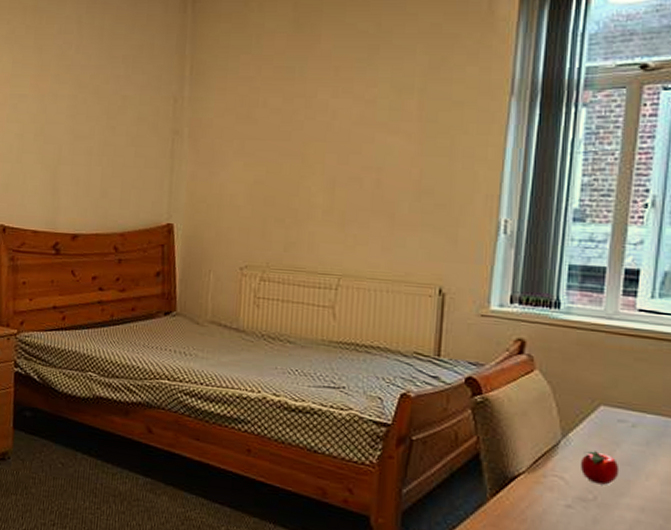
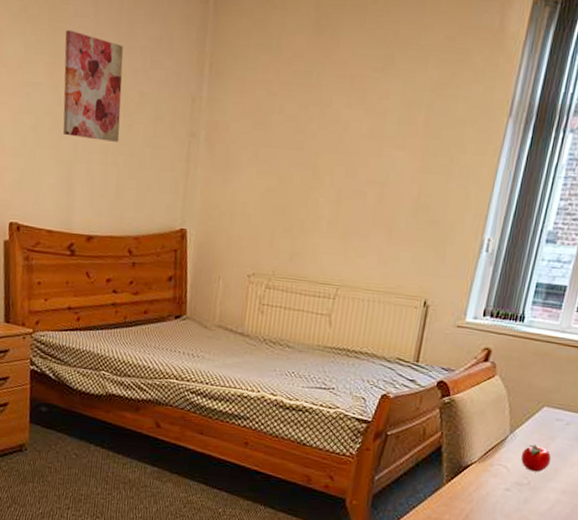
wall art: none [48,46,106,144] -> present [63,29,123,142]

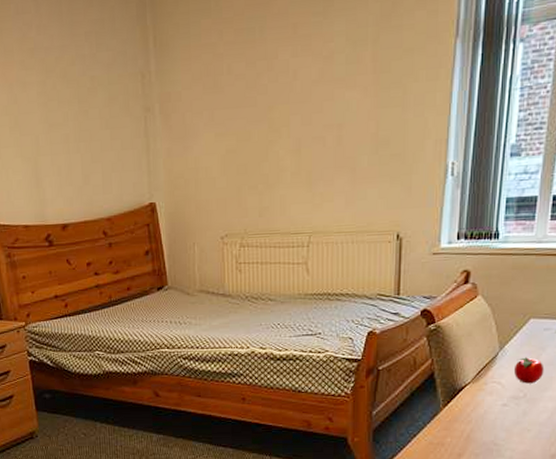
wall art: present [63,29,123,142] -> none [10,28,78,132]

